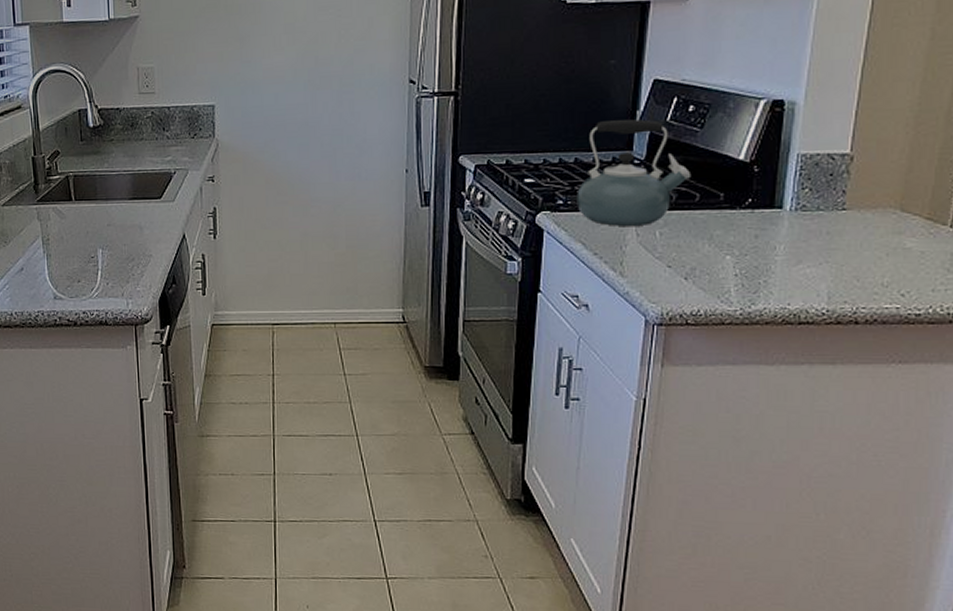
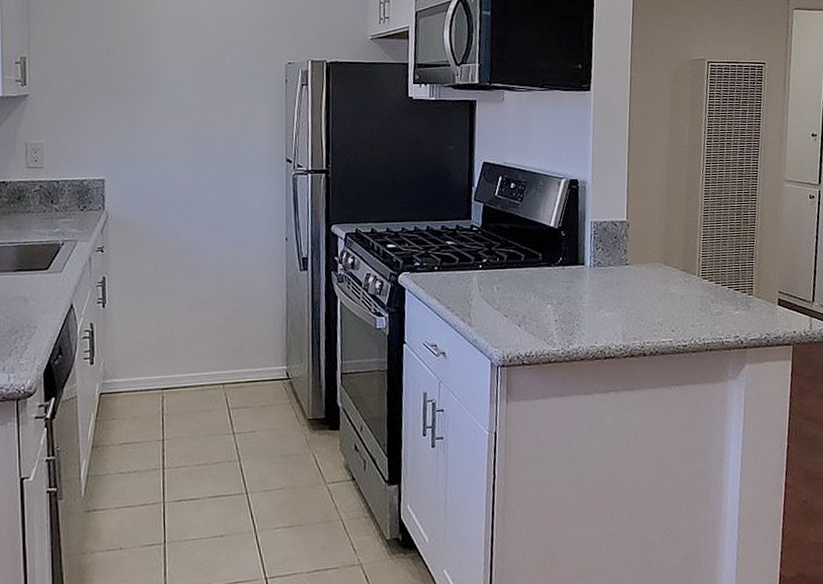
kettle: present [577,119,692,226] -> none [430,194,517,283]

